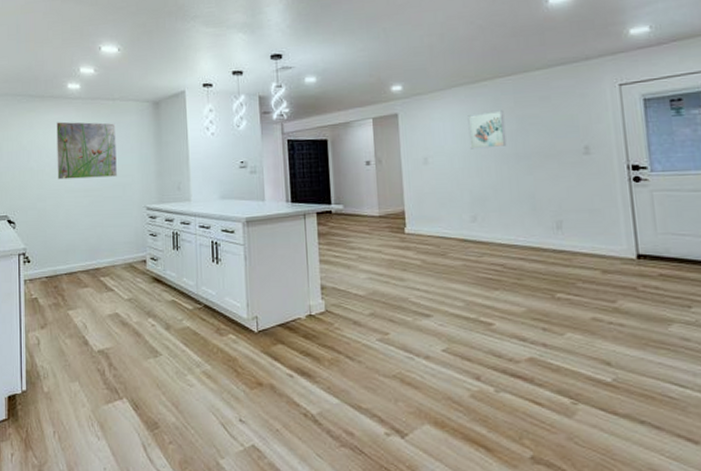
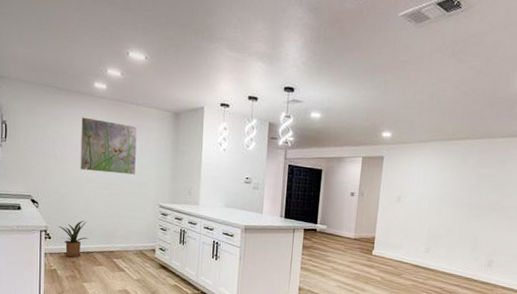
house plant: none [38,236,72,282] -> present [58,220,90,258]
wall art: present [467,110,507,150] -> none [436,166,468,197]

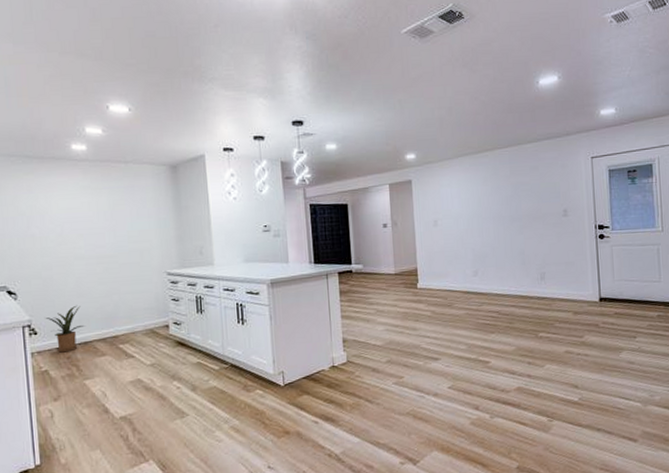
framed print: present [80,117,137,175] -> none [60,185,133,247]

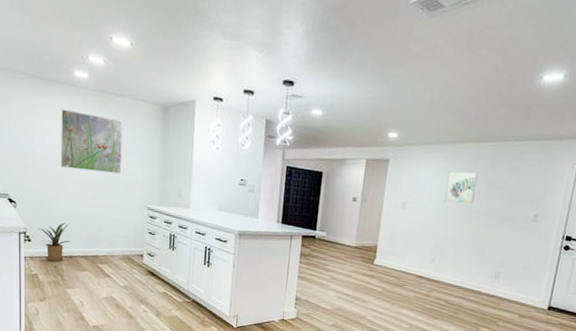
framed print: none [60,185,133,247] -> present [61,109,123,174]
wall art: none [471,178,503,213] -> present [443,171,479,204]

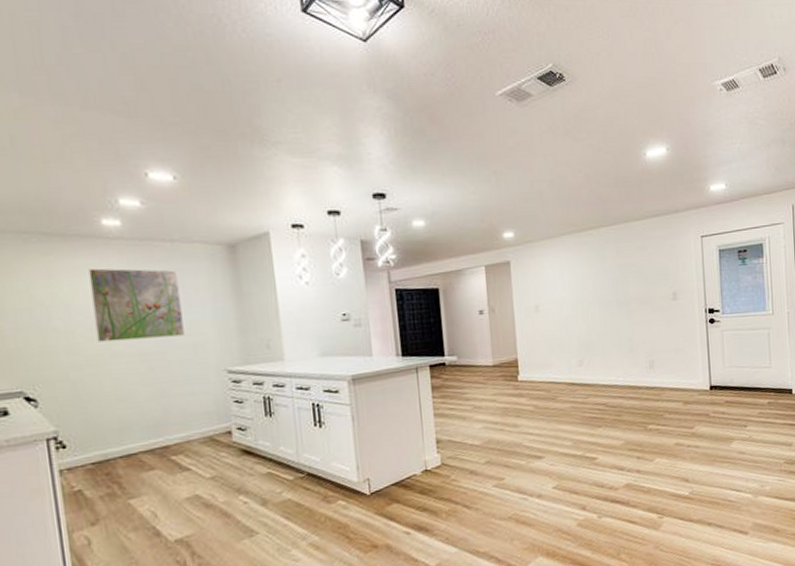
house plant: present [39,222,72,262] -> none [76,411,129,469]
wall art: present [443,171,479,204] -> none [575,259,610,297]

